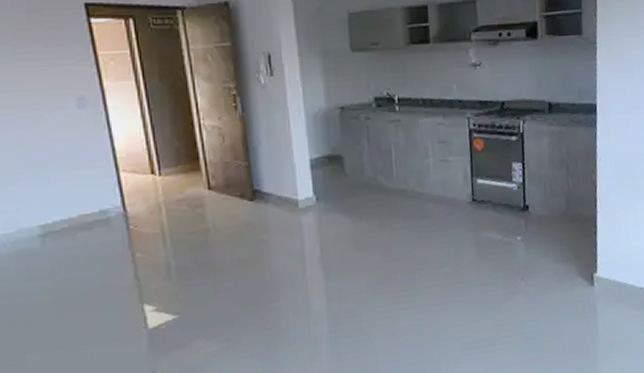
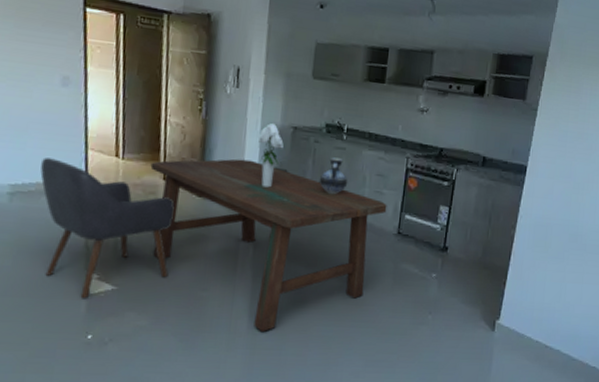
chair: none [70,188,232,336] -> present [40,157,175,299]
dining table: none [191,151,456,334] -> present [150,159,387,331]
bouquet: none [304,106,333,178] -> present [259,122,284,188]
ceramic jug: none [377,131,410,172] -> present [319,157,348,194]

